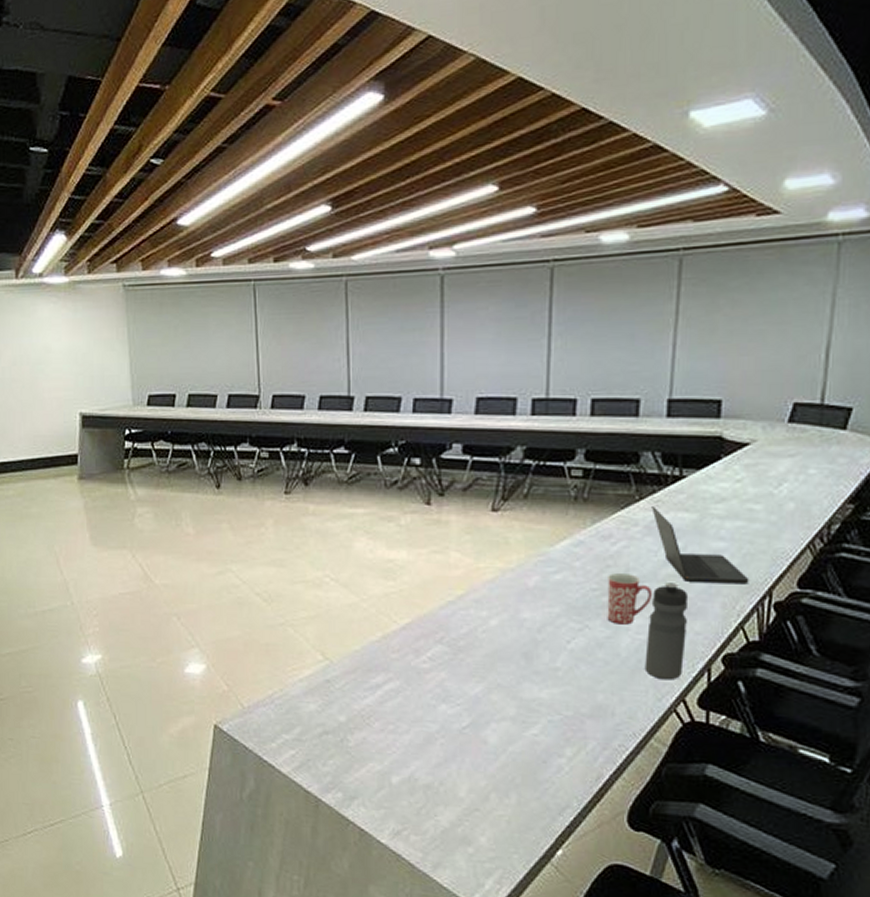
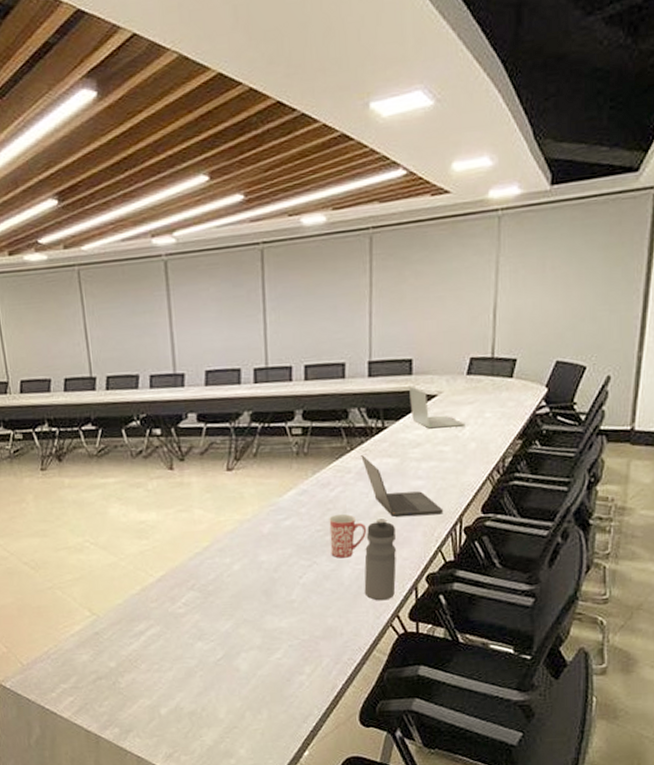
laptop: none [714,431,783,482] -> present [408,386,466,429]

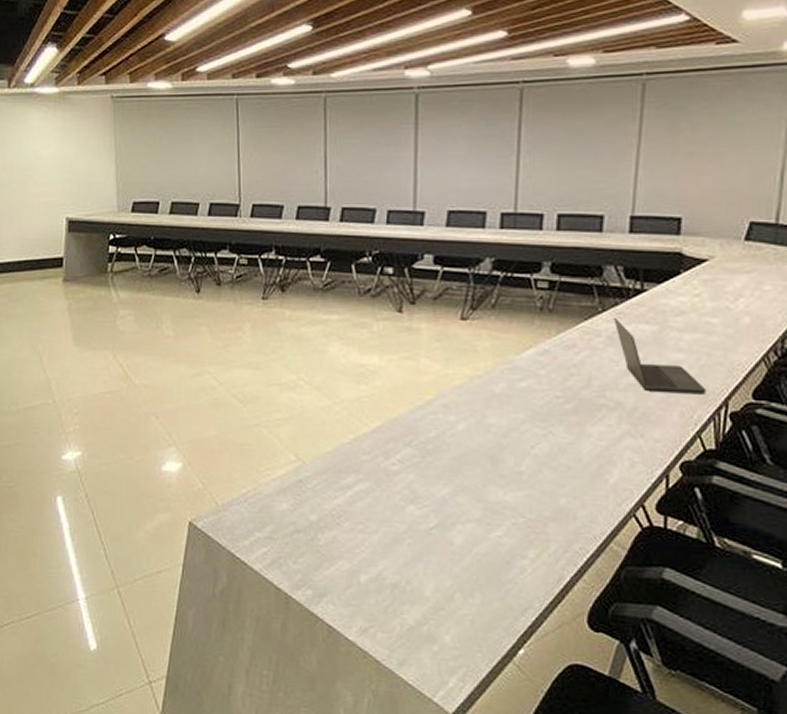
mug: present [329,514,367,558] -> none [570,380,614,432]
water bottle: present [364,518,396,601] -> none [605,392,649,486]
laptop: present [408,386,466,429] -> none [674,247,740,297]

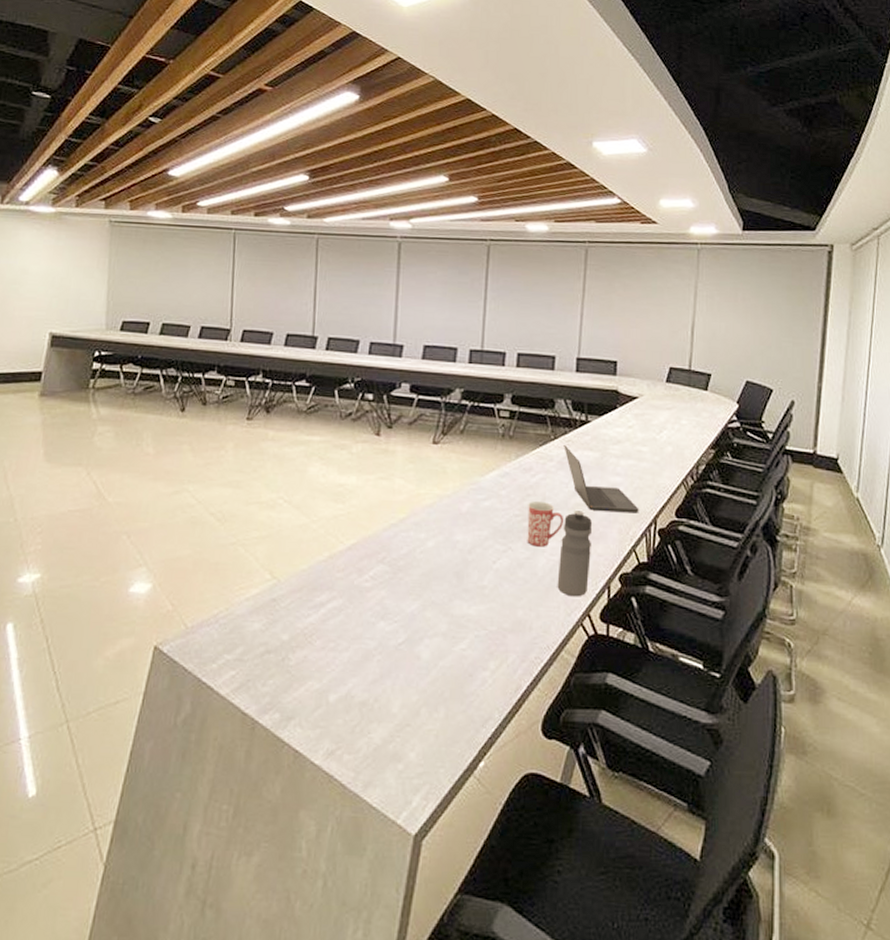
mug: none [570,380,614,432] -> present [527,500,564,547]
water bottle: none [605,392,649,486] -> present [557,511,593,597]

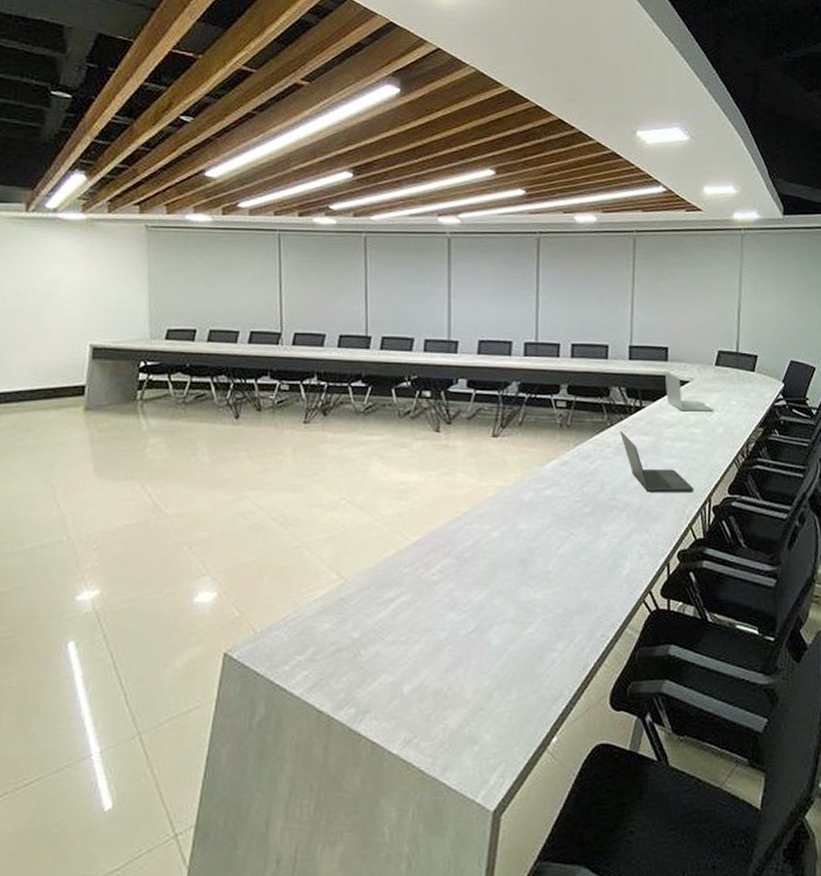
mug: present [527,500,564,547] -> none [588,486,623,531]
water bottle: present [557,511,593,597] -> none [619,494,651,576]
laptop: none [612,386,663,430] -> present [664,371,714,411]

